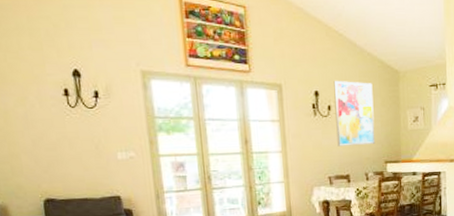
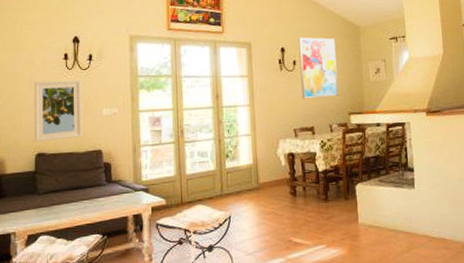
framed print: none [30,119,96,187] -> present [34,80,82,142]

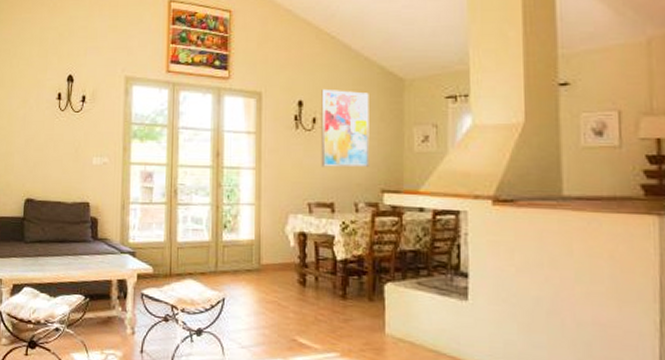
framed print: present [34,80,82,142] -> none [25,122,73,187]

